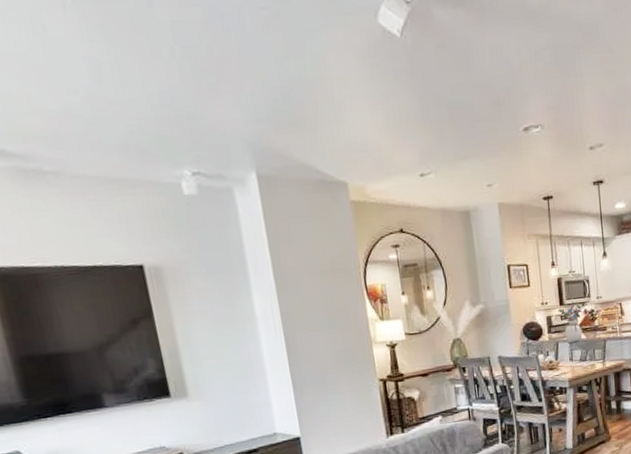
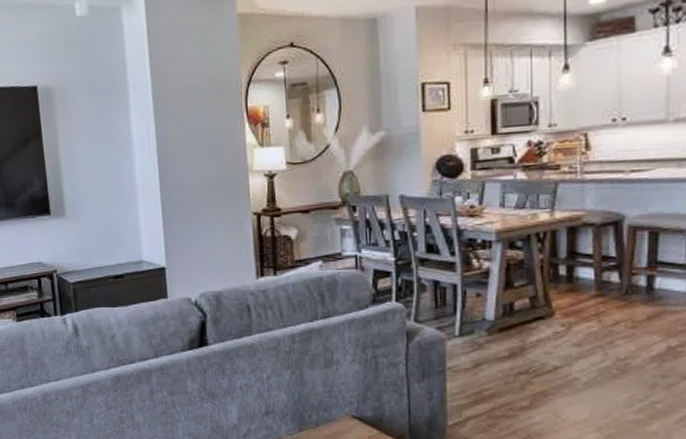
bouquet: present [558,298,587,343] -> none [488,125,533,184]

